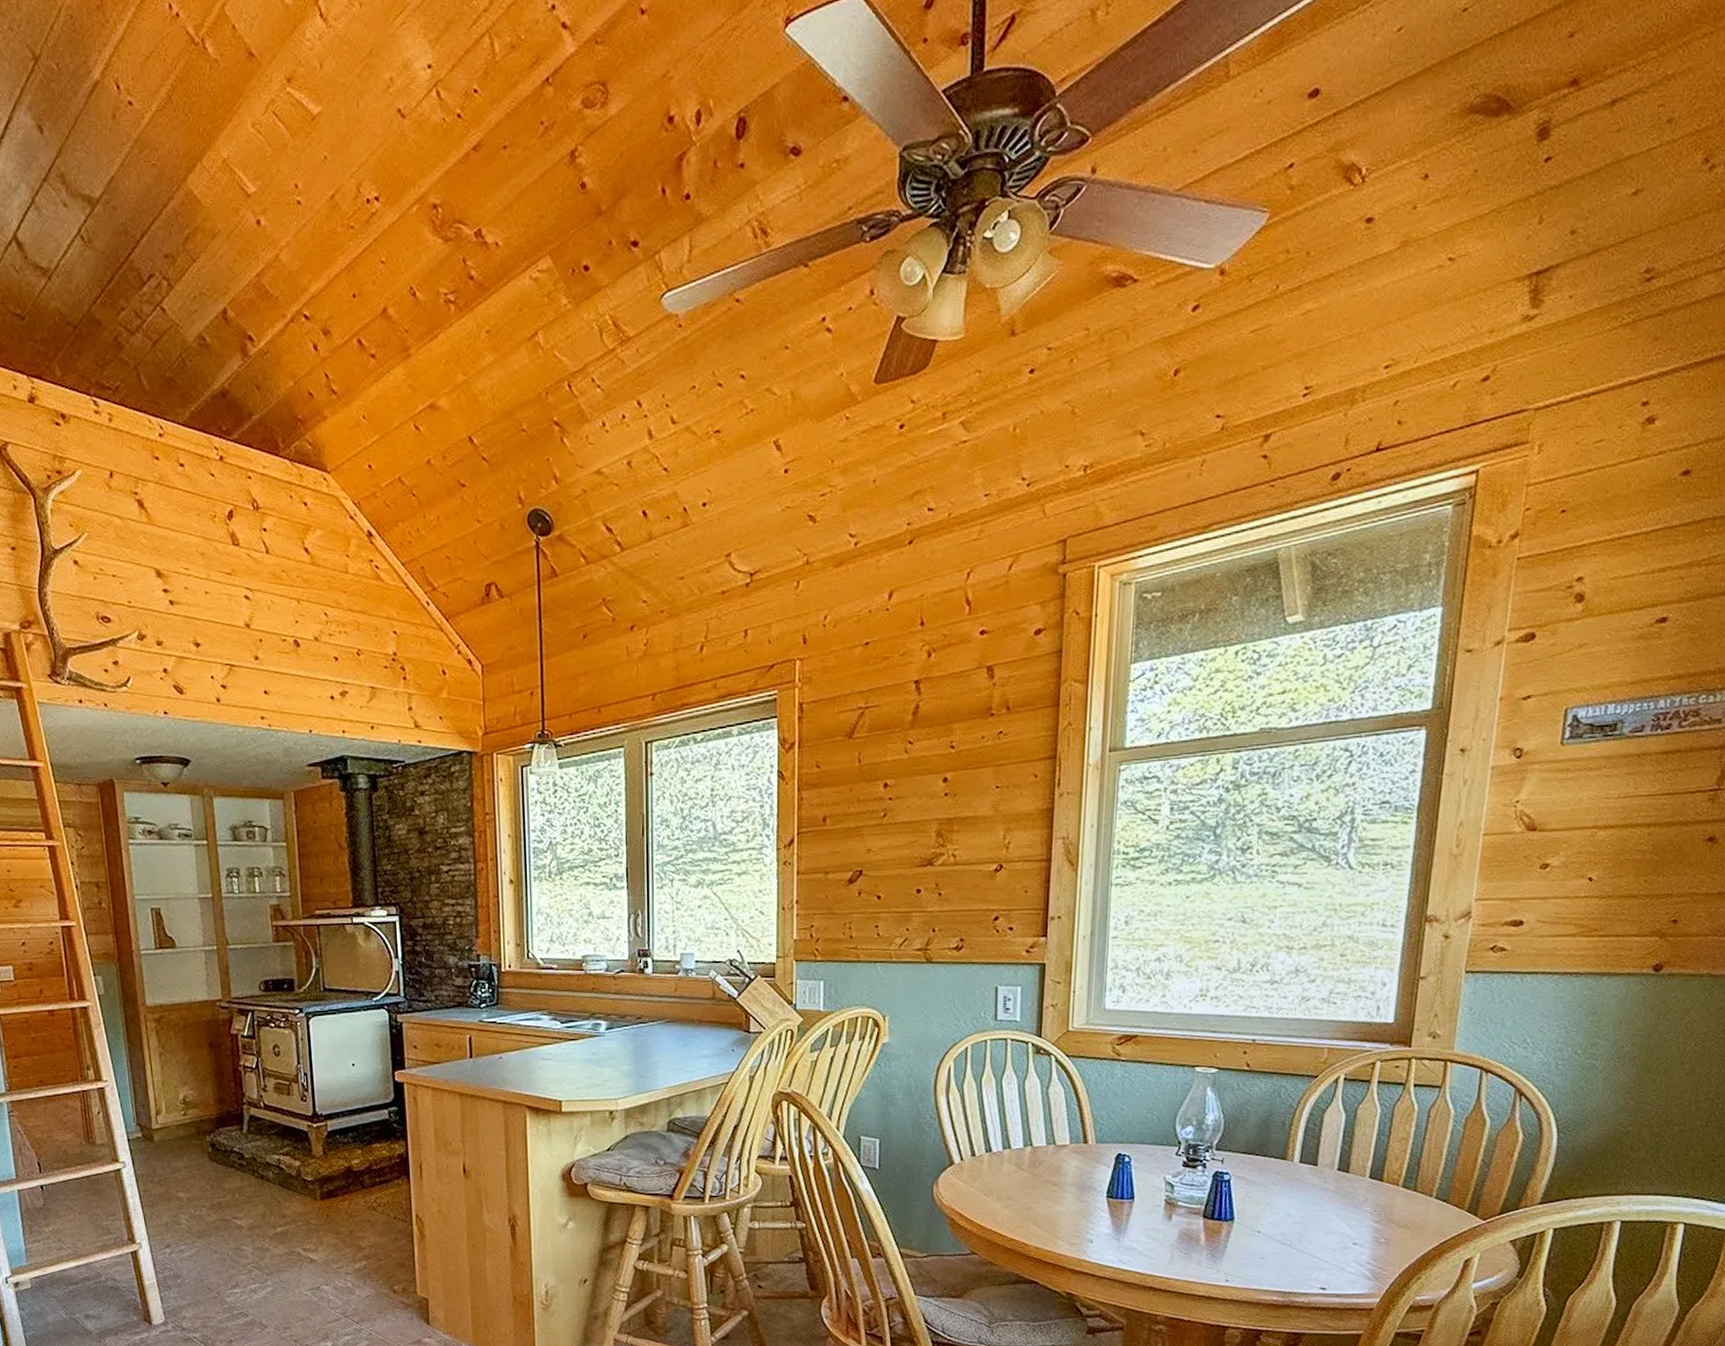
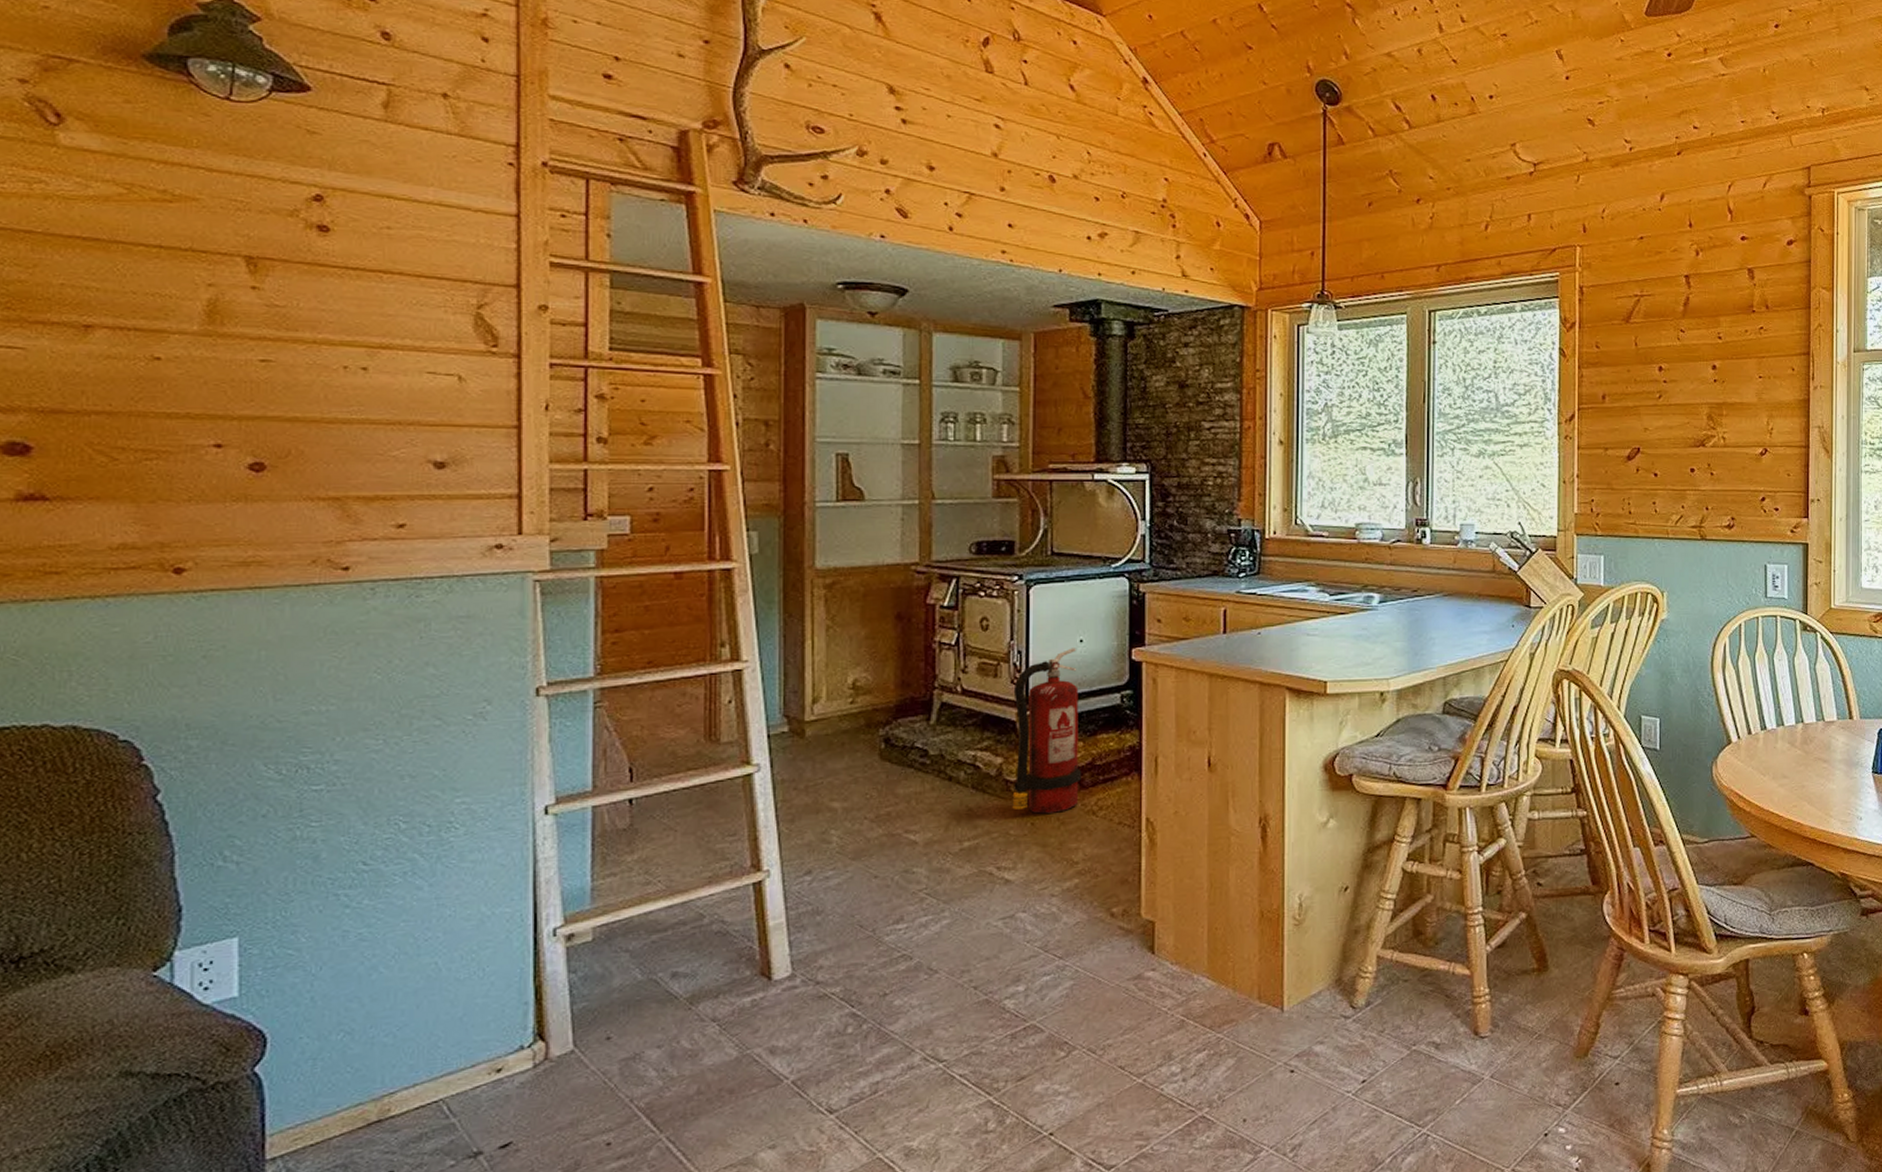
fire extinguisher: none [303,1070,362,1209] -> present [1012,648,1081,815]

